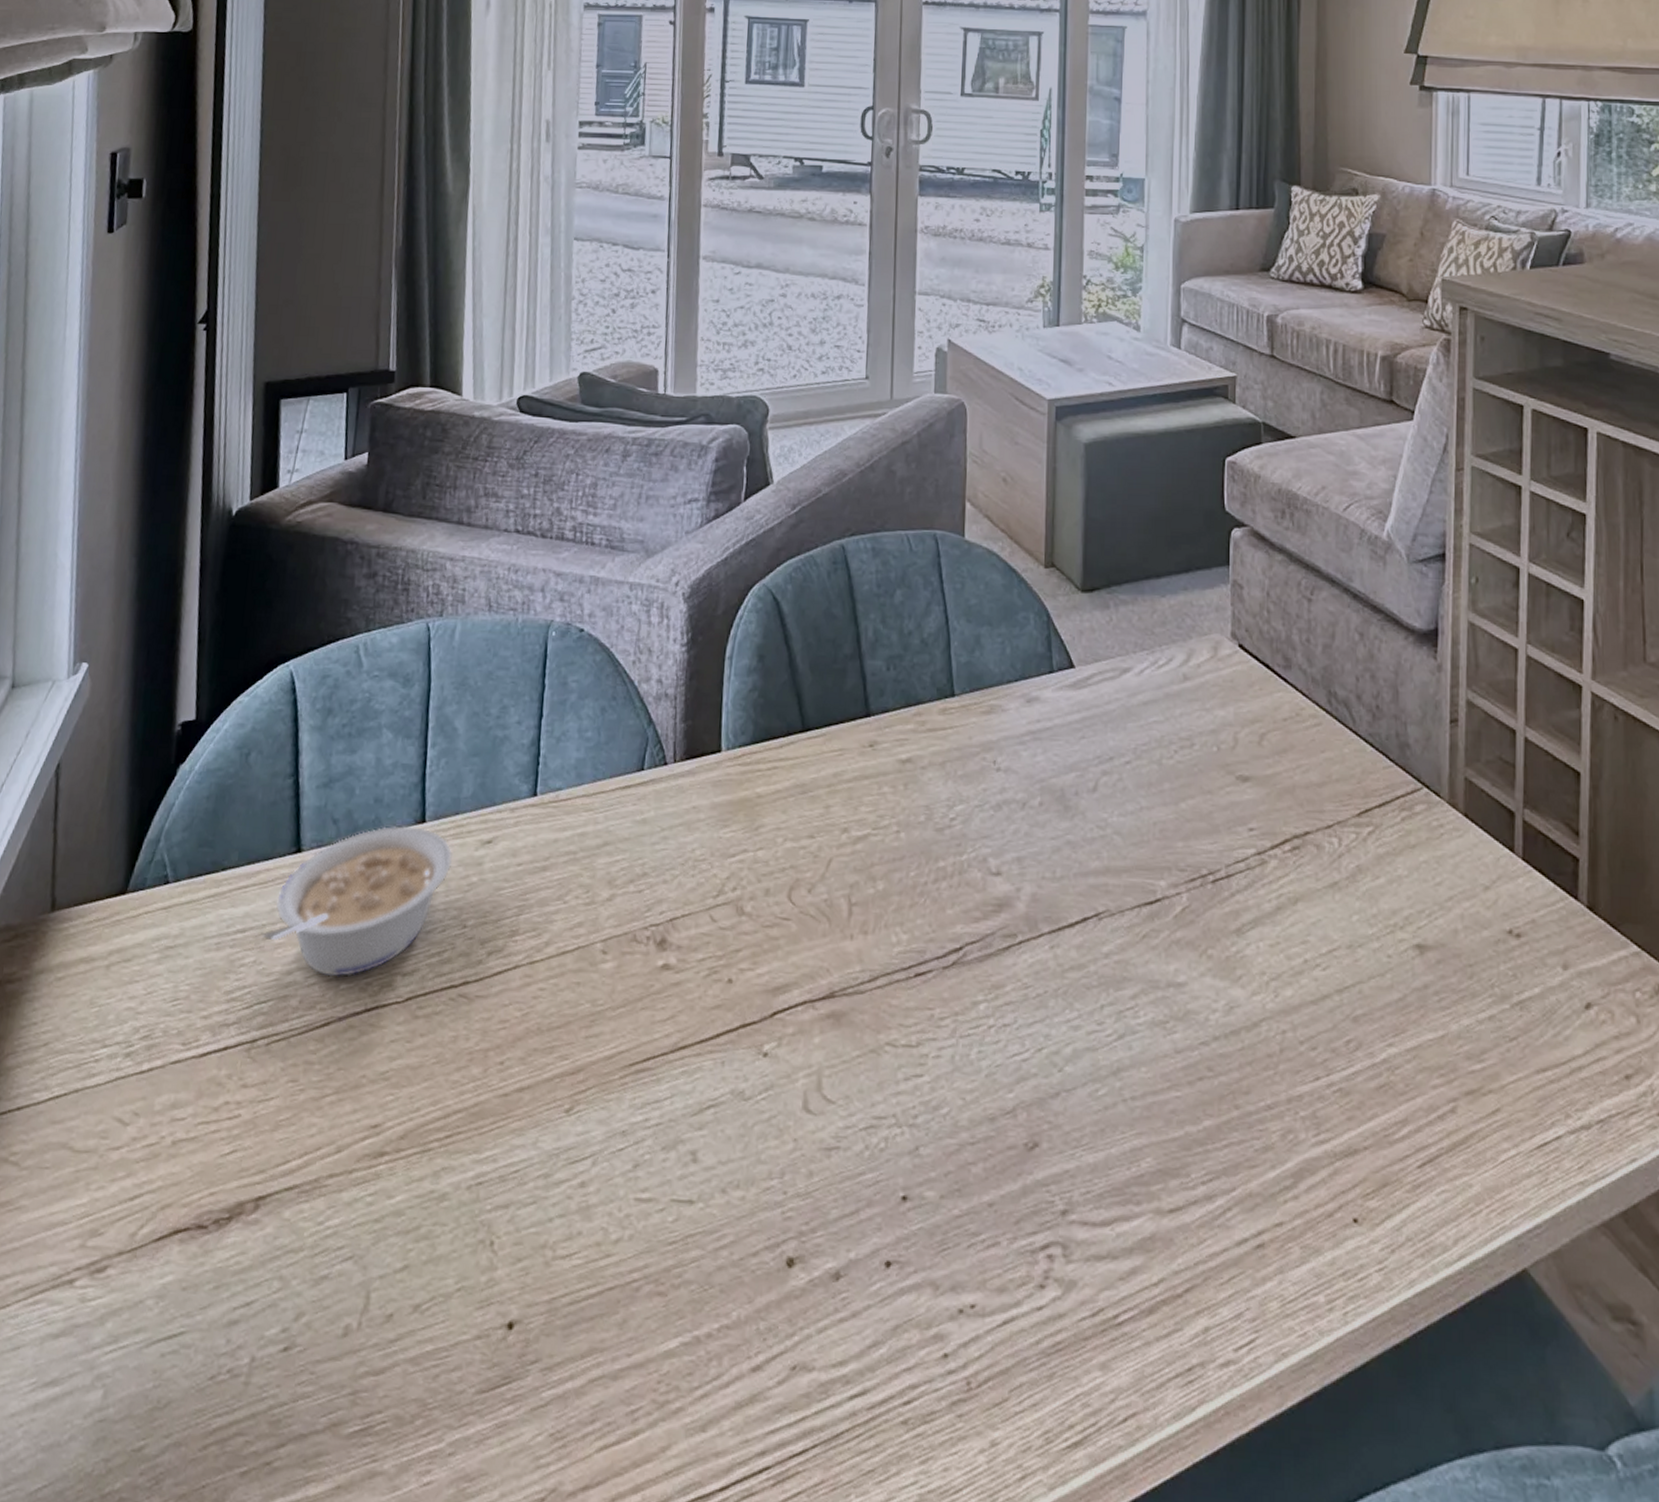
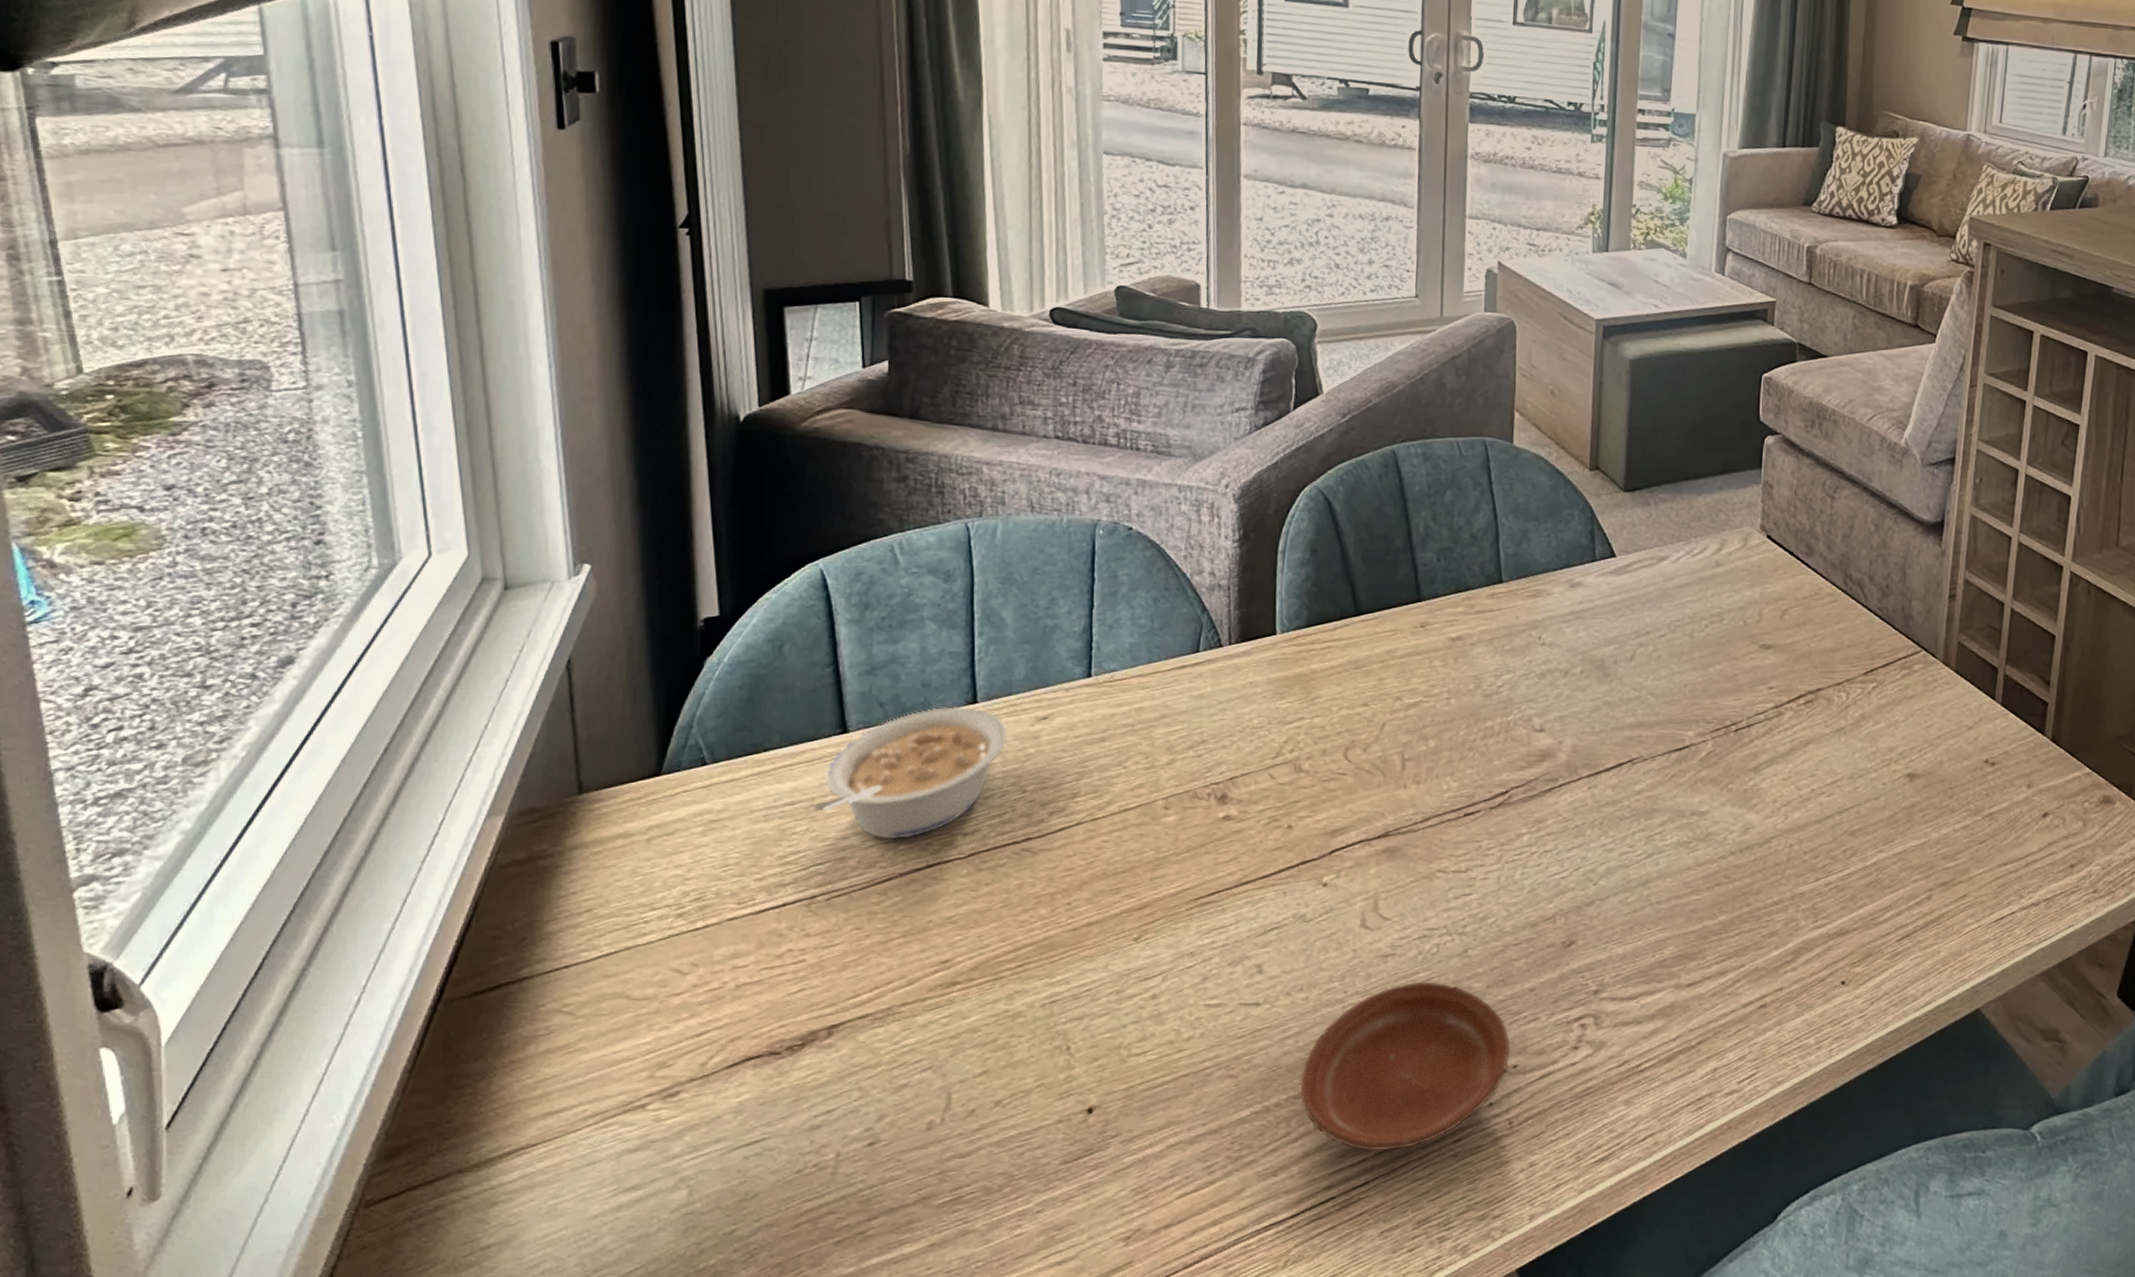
plate: none [733,1184,968,1410] -> present [1300,981,1511,1151]

